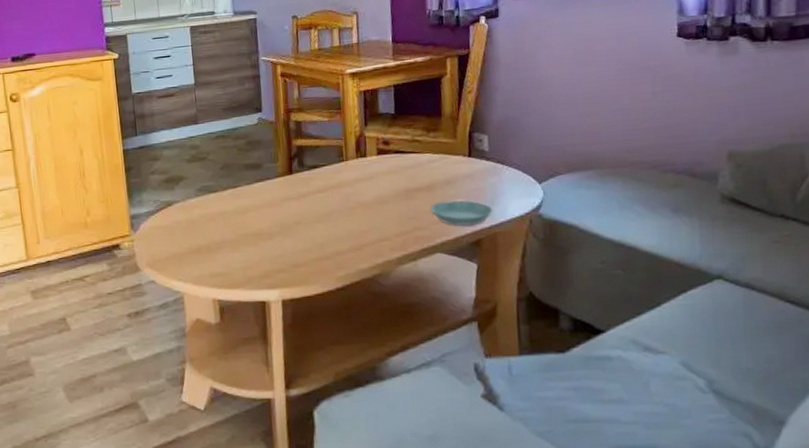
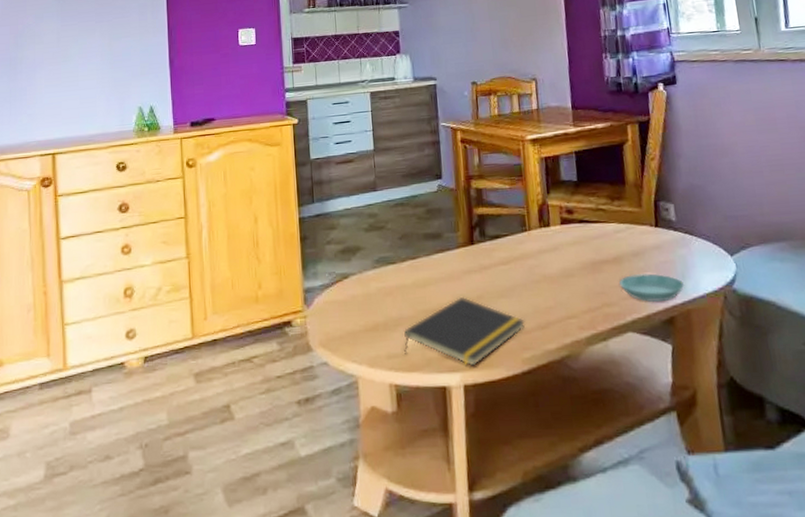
notepad: none [225,221,341,284] -> present [403,296,526,366]

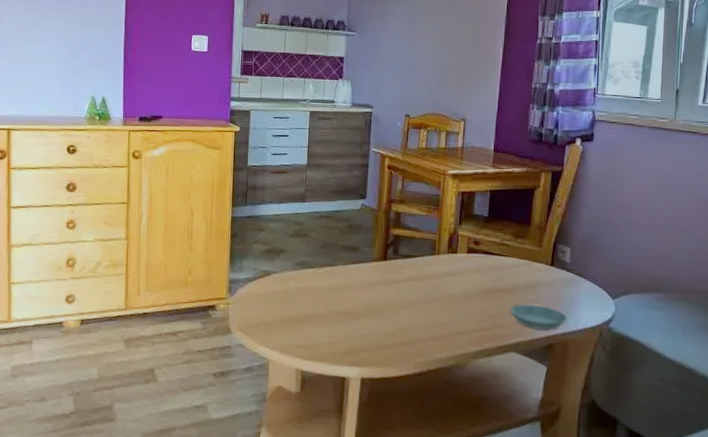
notepad: present [403,296,526,366] -> none [313,303,423,364]

